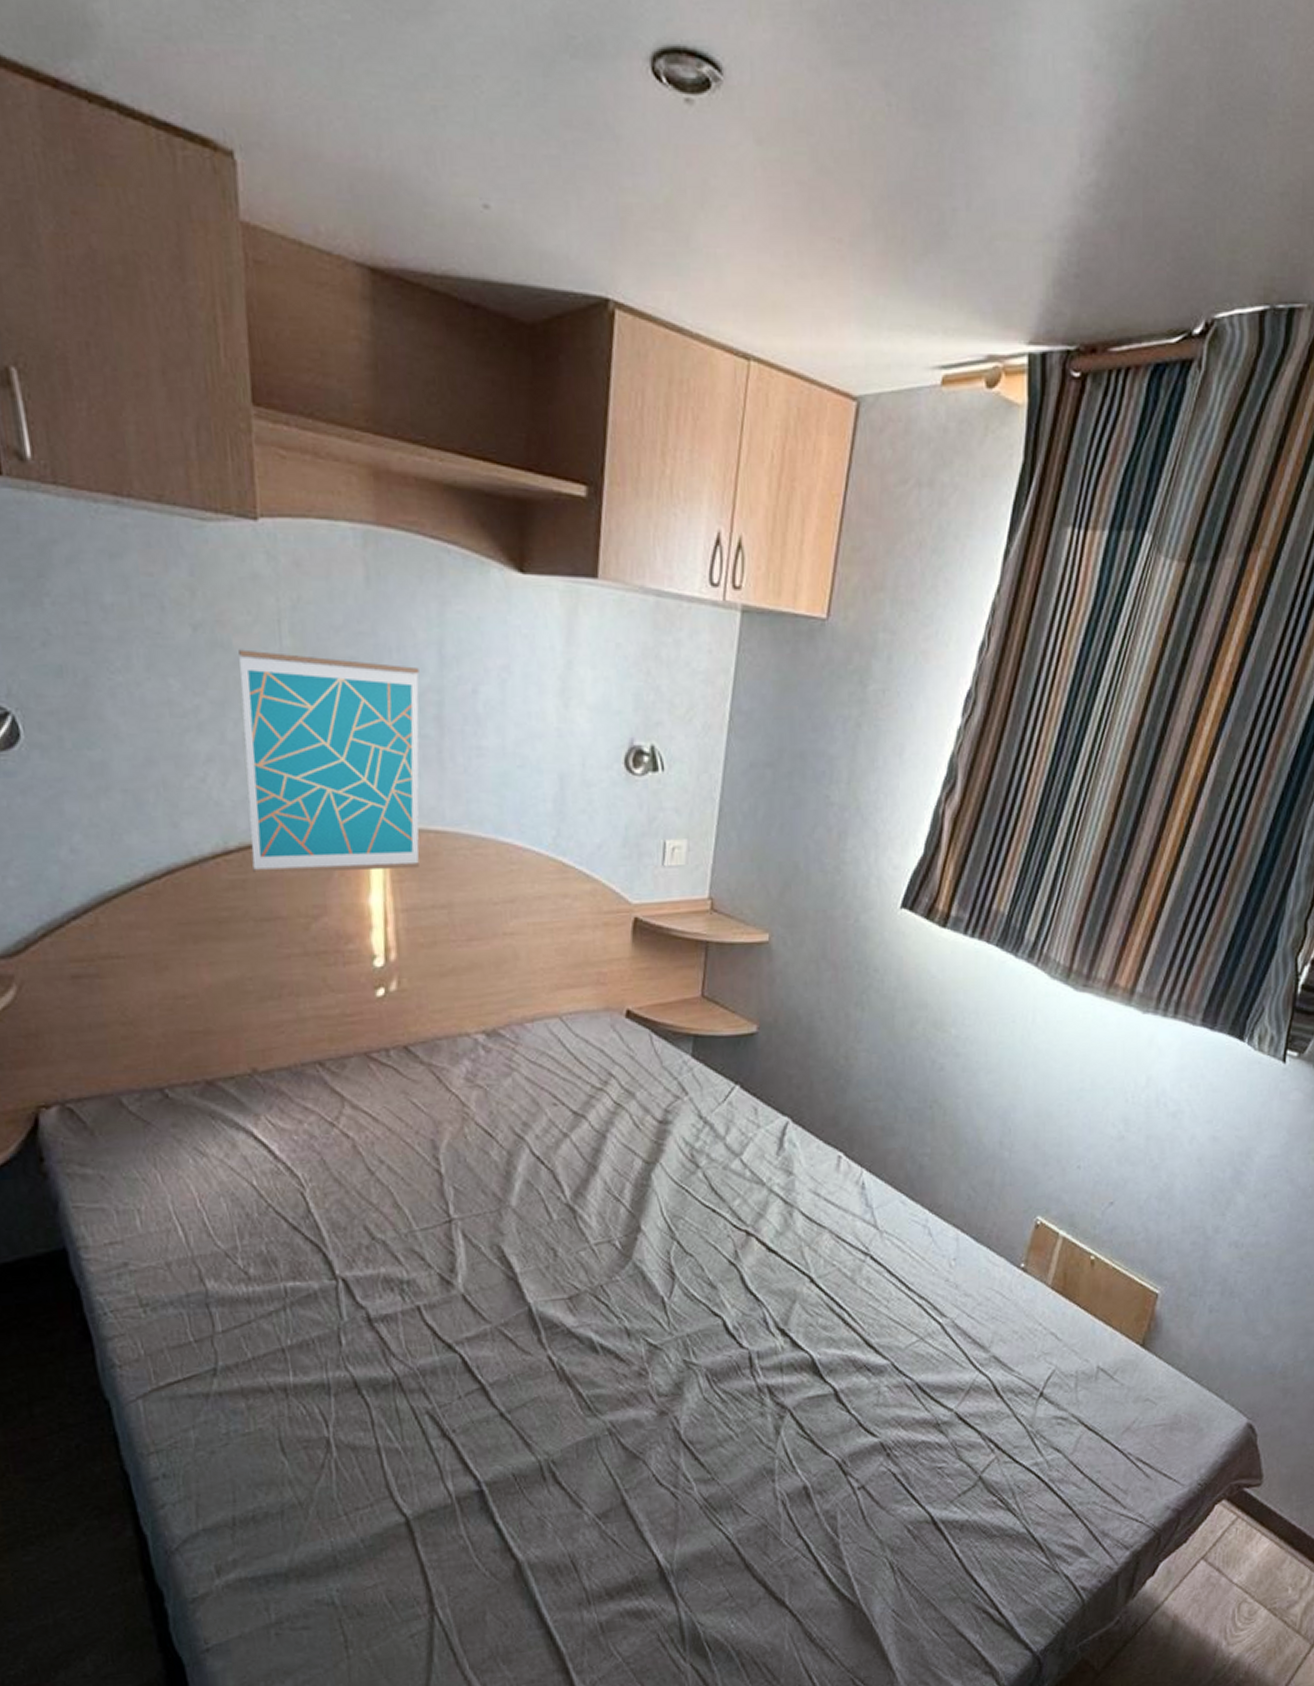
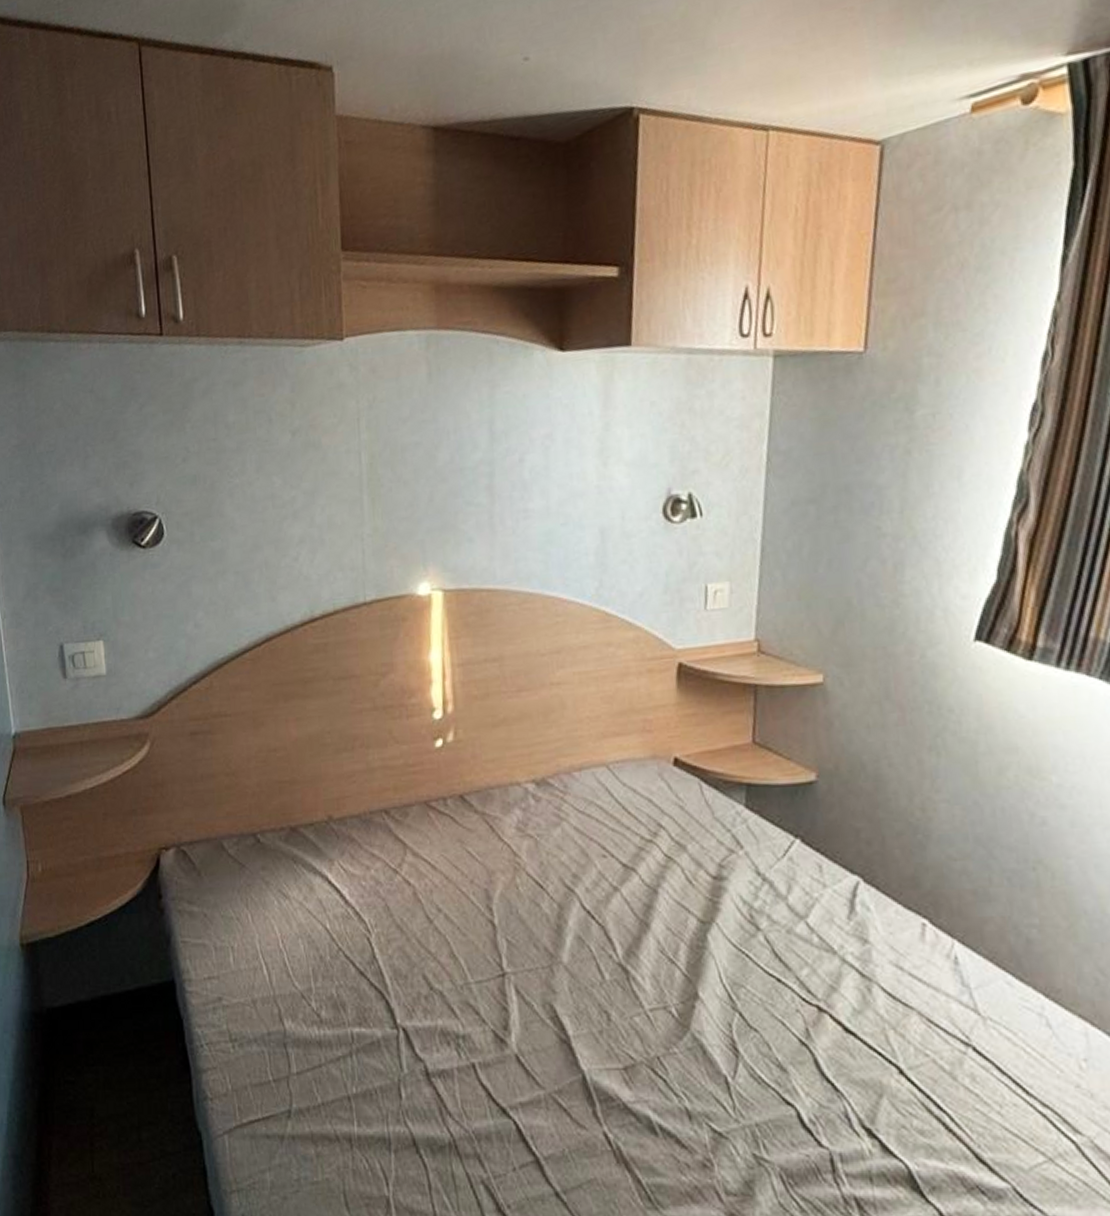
wall art: present [239,649,420,875] -> none [326,444,474,639]

